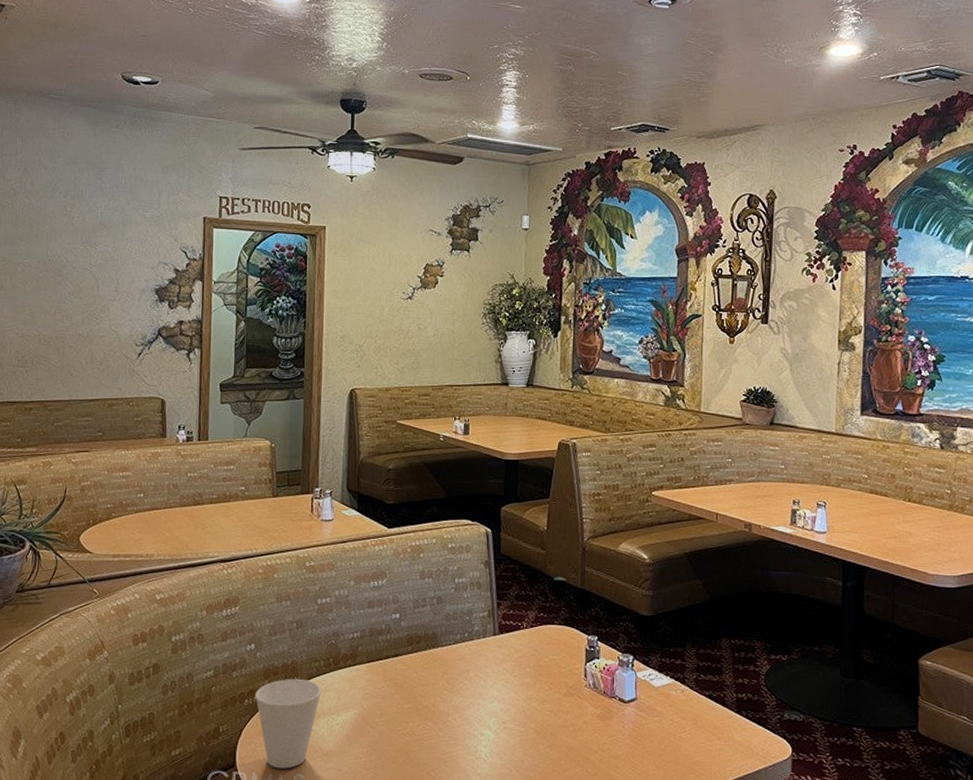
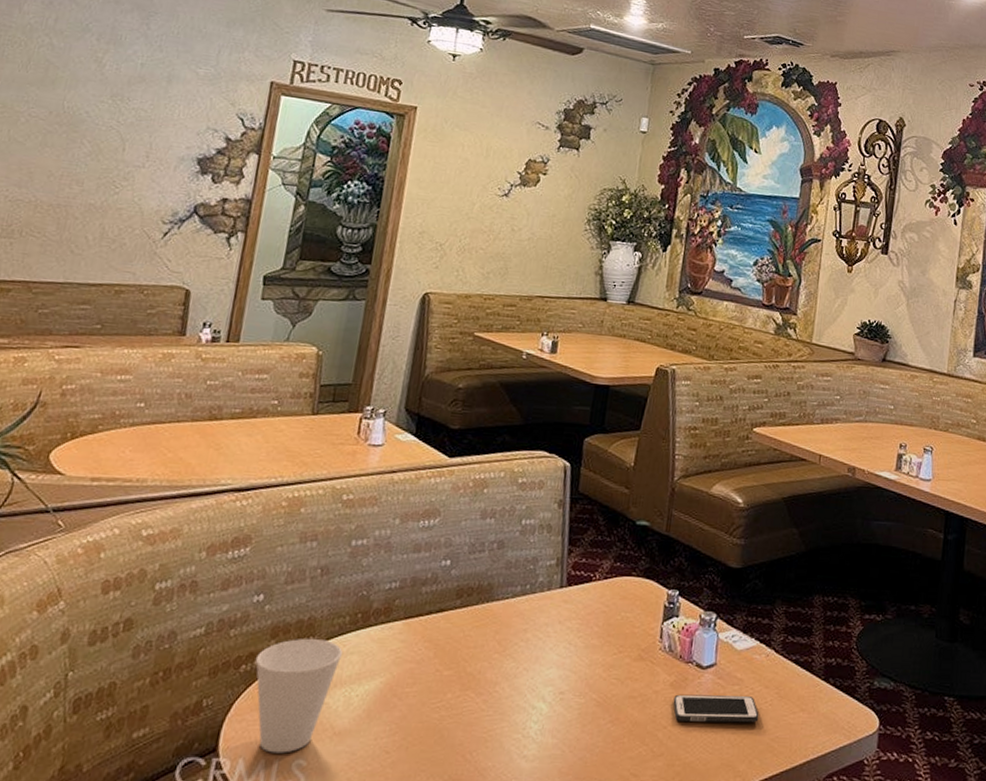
cell phone: none [601,724,680,749] -> present [673,694,759,723]

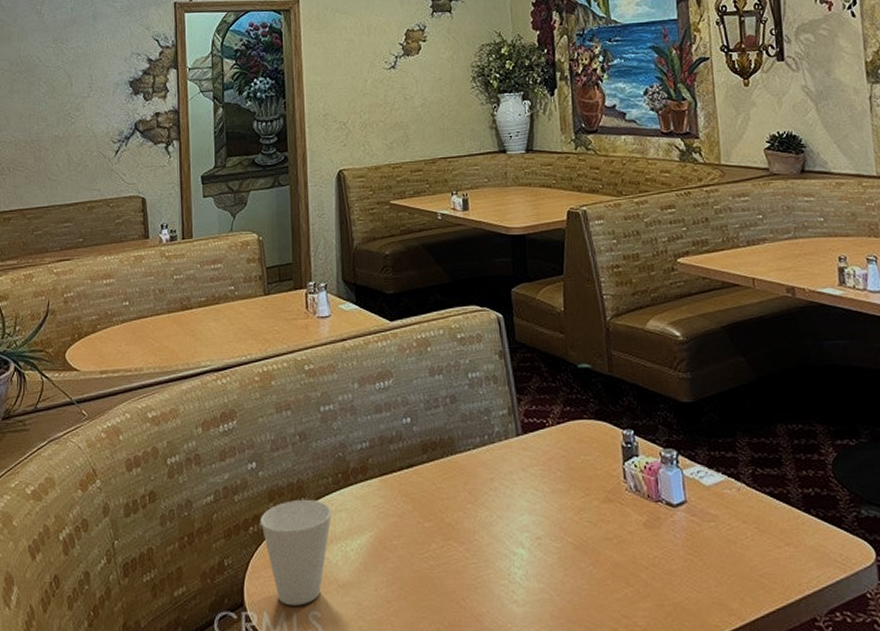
cell phone: present [673,694,759,723] -> none [649,531,743,561]

